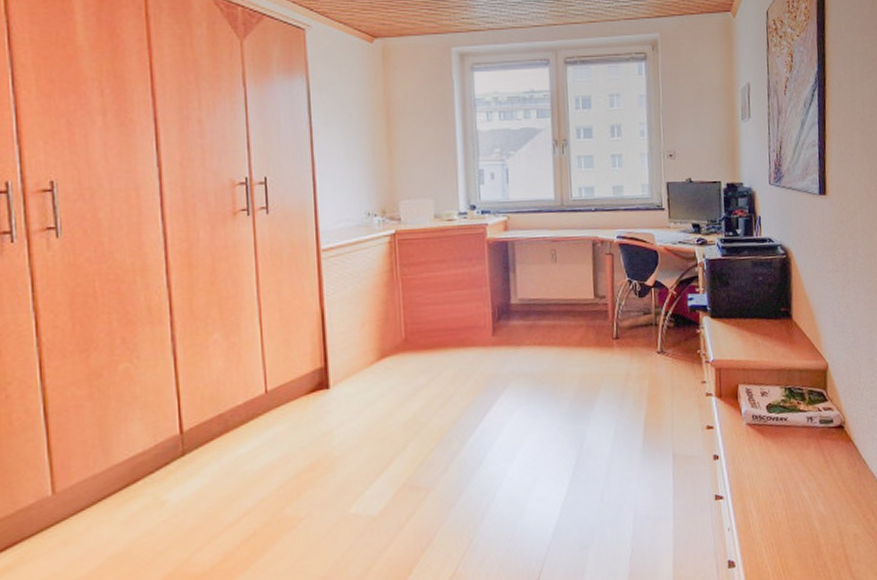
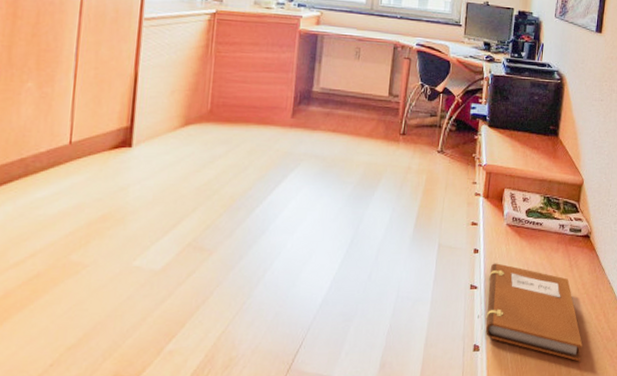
notebook: none [734,468,852,568] -> present [486,263,583,362]

